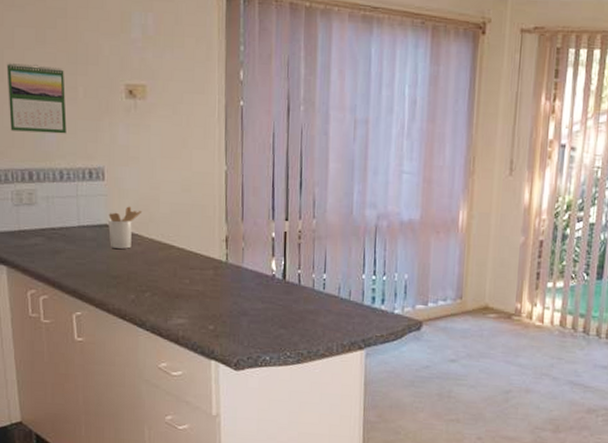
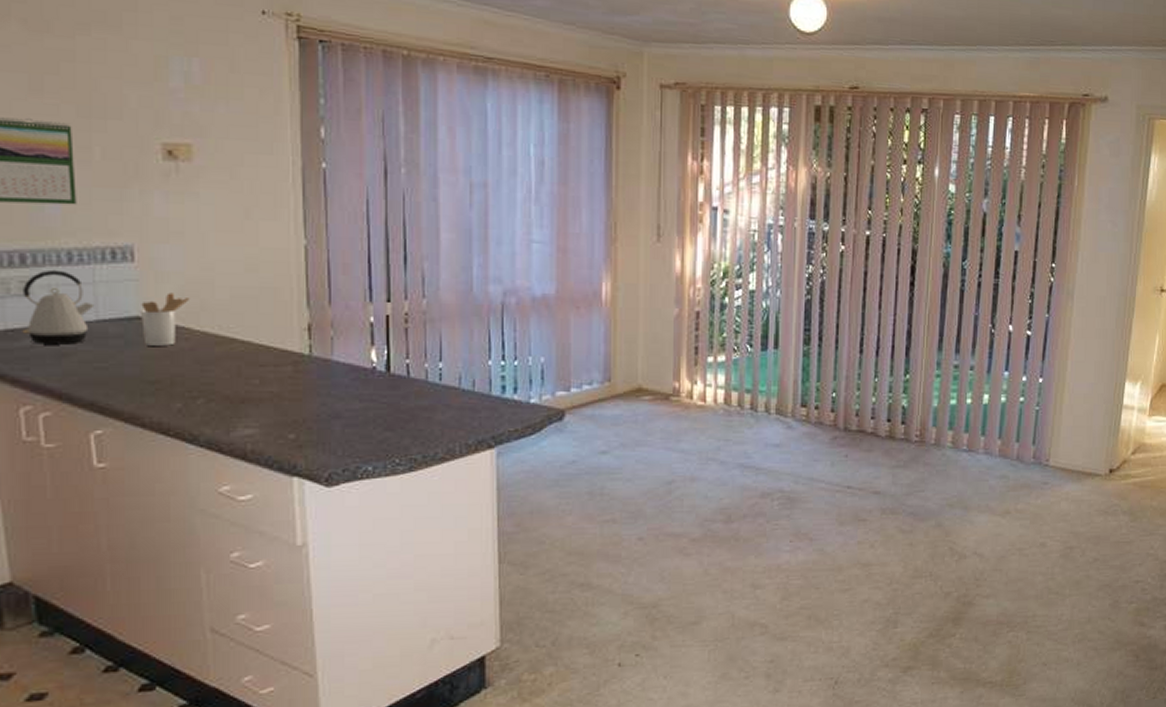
kettle: none [30,185,77,244] -> present [22,269,95,345]

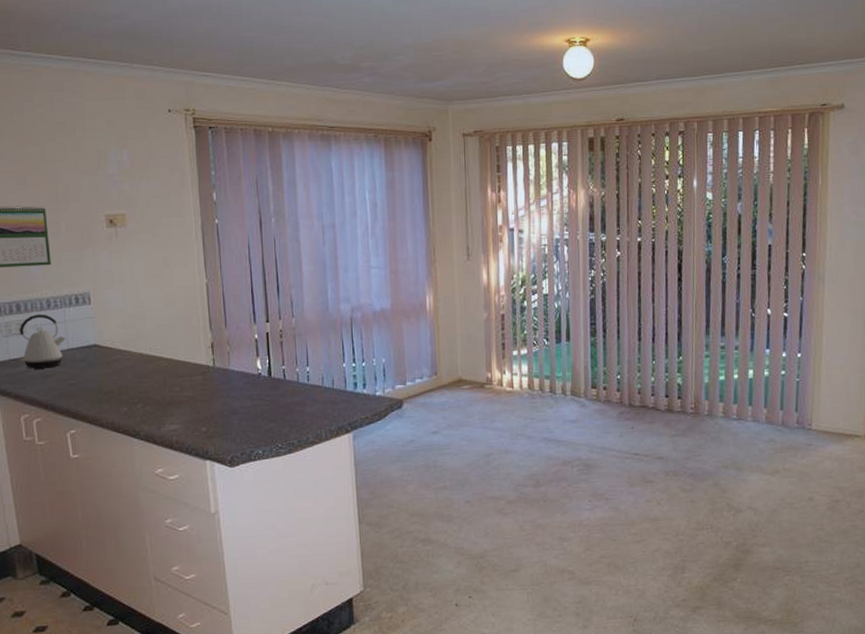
utensil holder: present [141,293,190,346] -> none [97,325,130,366]

